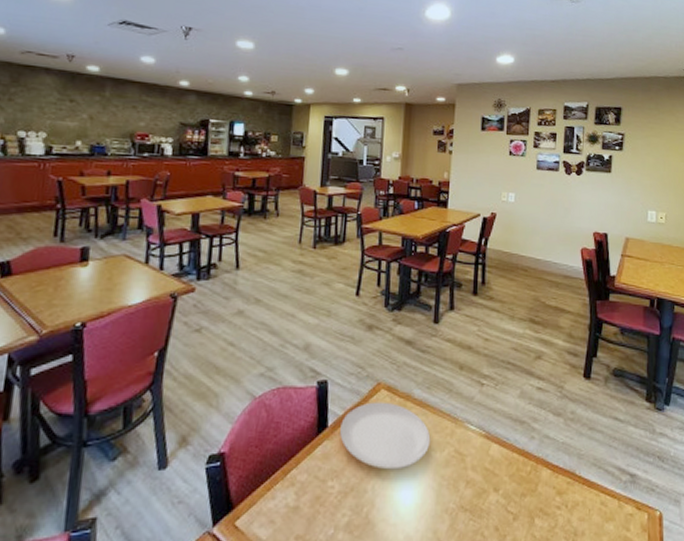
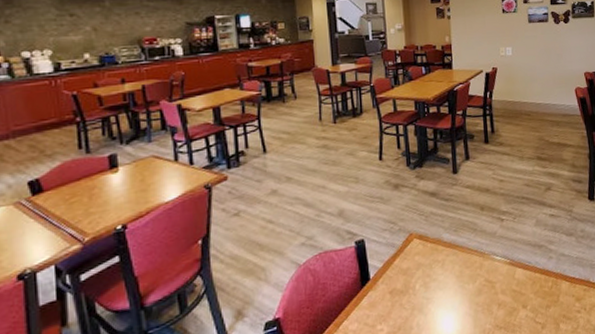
plate: present [340,402,431,470] -> none [381,249,463,307]

